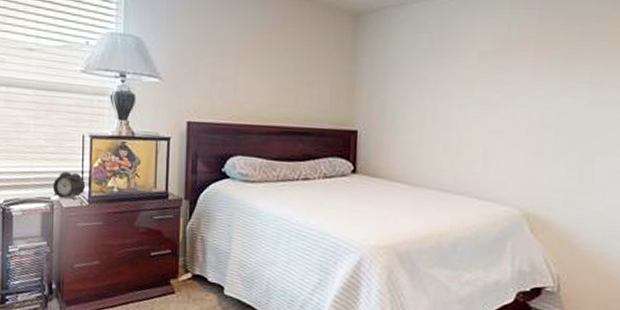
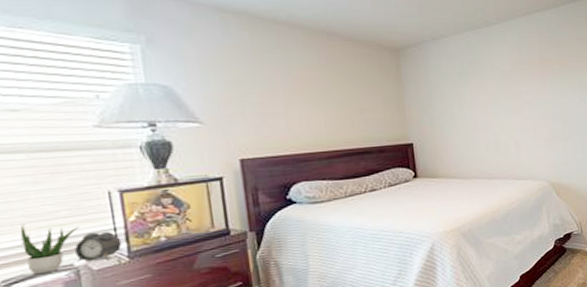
potted plant: none [21,153,59,202] -> present [20,223,80,275]

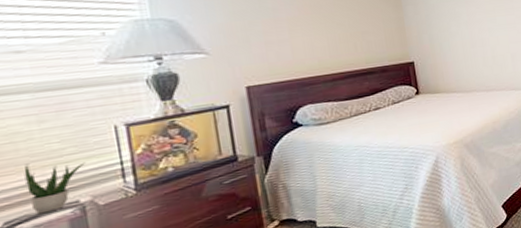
alarm clock: present [73,232,123,263] -> none [79,166,129,199]

